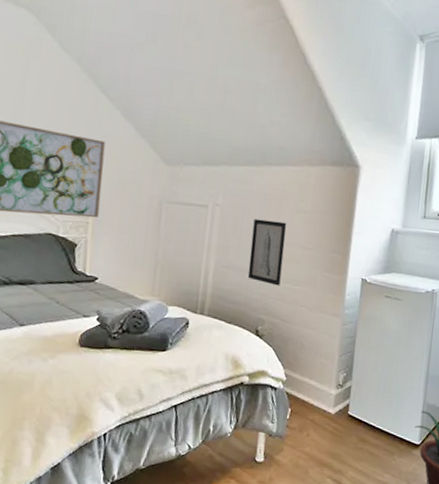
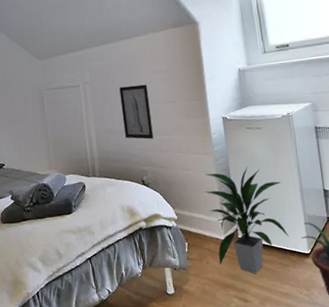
indoor plant: none [320,337,408,457] -> present [204,166,290,275]

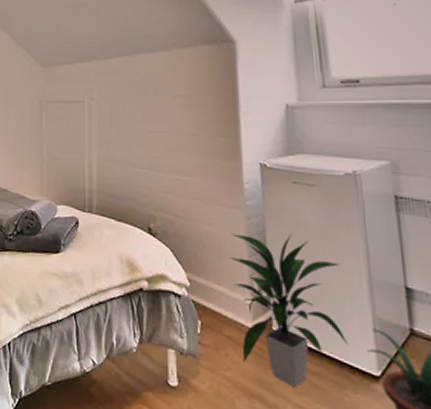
wall art: present [119,84,154,140] -> none [131,109,167,178]

